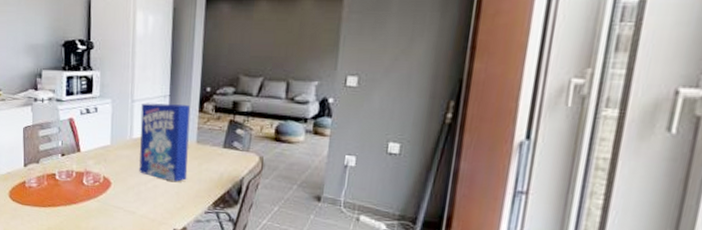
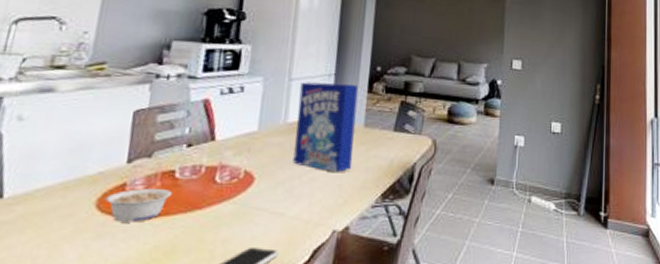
legume: none [14,185,56,210] -> present [105,187,173,222]

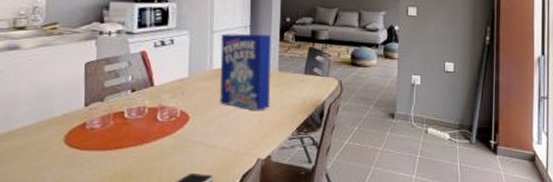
legume: present [105,187,173,222] -> none [71,126,124,154]

